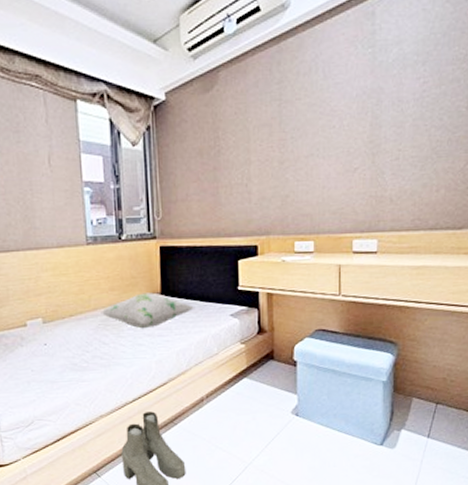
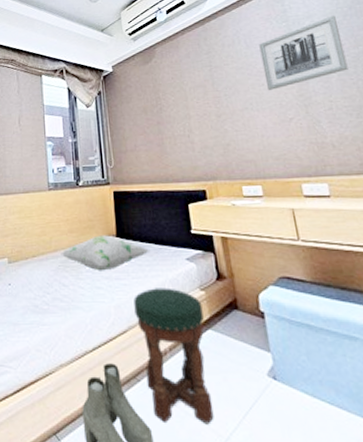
stool: none [175,342,241,455] -> present [133,287,214,425]
wall art: none [337,43,427,134] -> present [259,15,348,90]

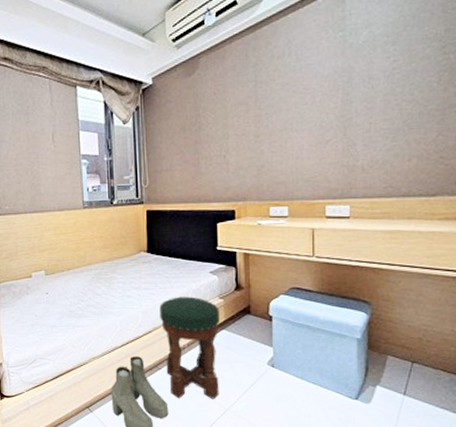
decorative pillow: present [60,235,151,271] -> none [94,251,178,282]
wall art: present [259,15,348,90] -> none [309,25,397,110]

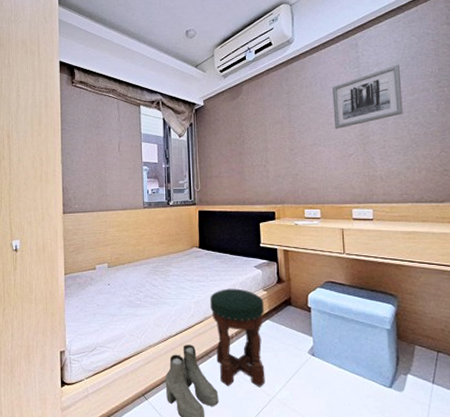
wall art: none [309,25,397,110] -> present [332,64,403,129]

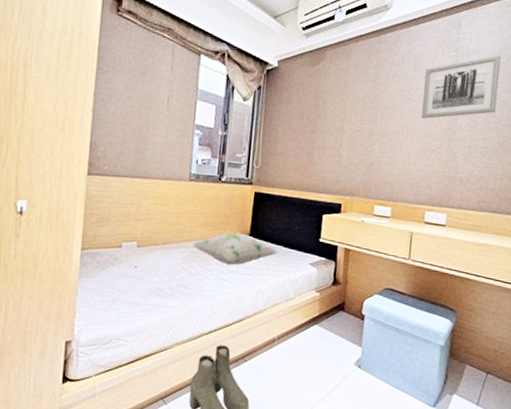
decorative pillow: none [152,246,226,275] -> present [192,232,279,266]
stool: present [210,288,265,387] -> none [252,285,315,398]

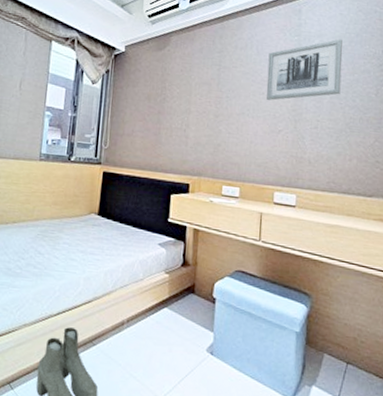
decorative pillow: present [192,232,279,266] -> none [41,211,128,245]

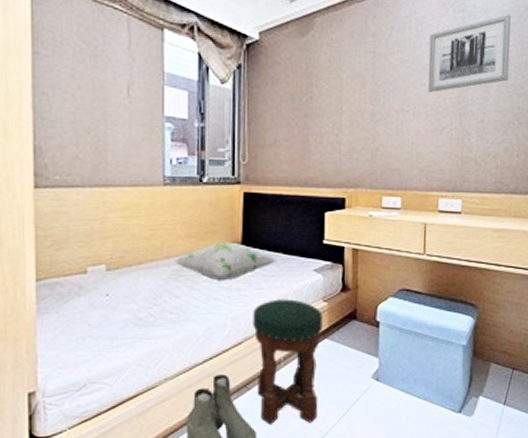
decorative pillow: none [41,211,128,245] -> present [174,242,278,281]
stool: none [101,266,164,386] -> present [253,299,323,424]

